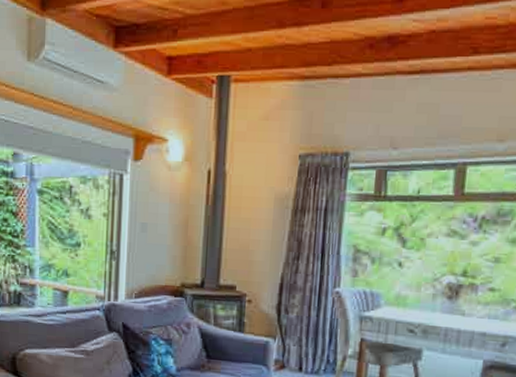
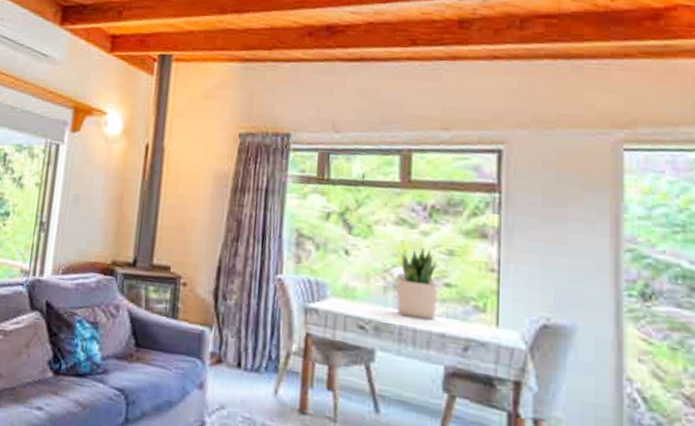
planter: none [444,256,483,322] -> present [396,247,437,321]

